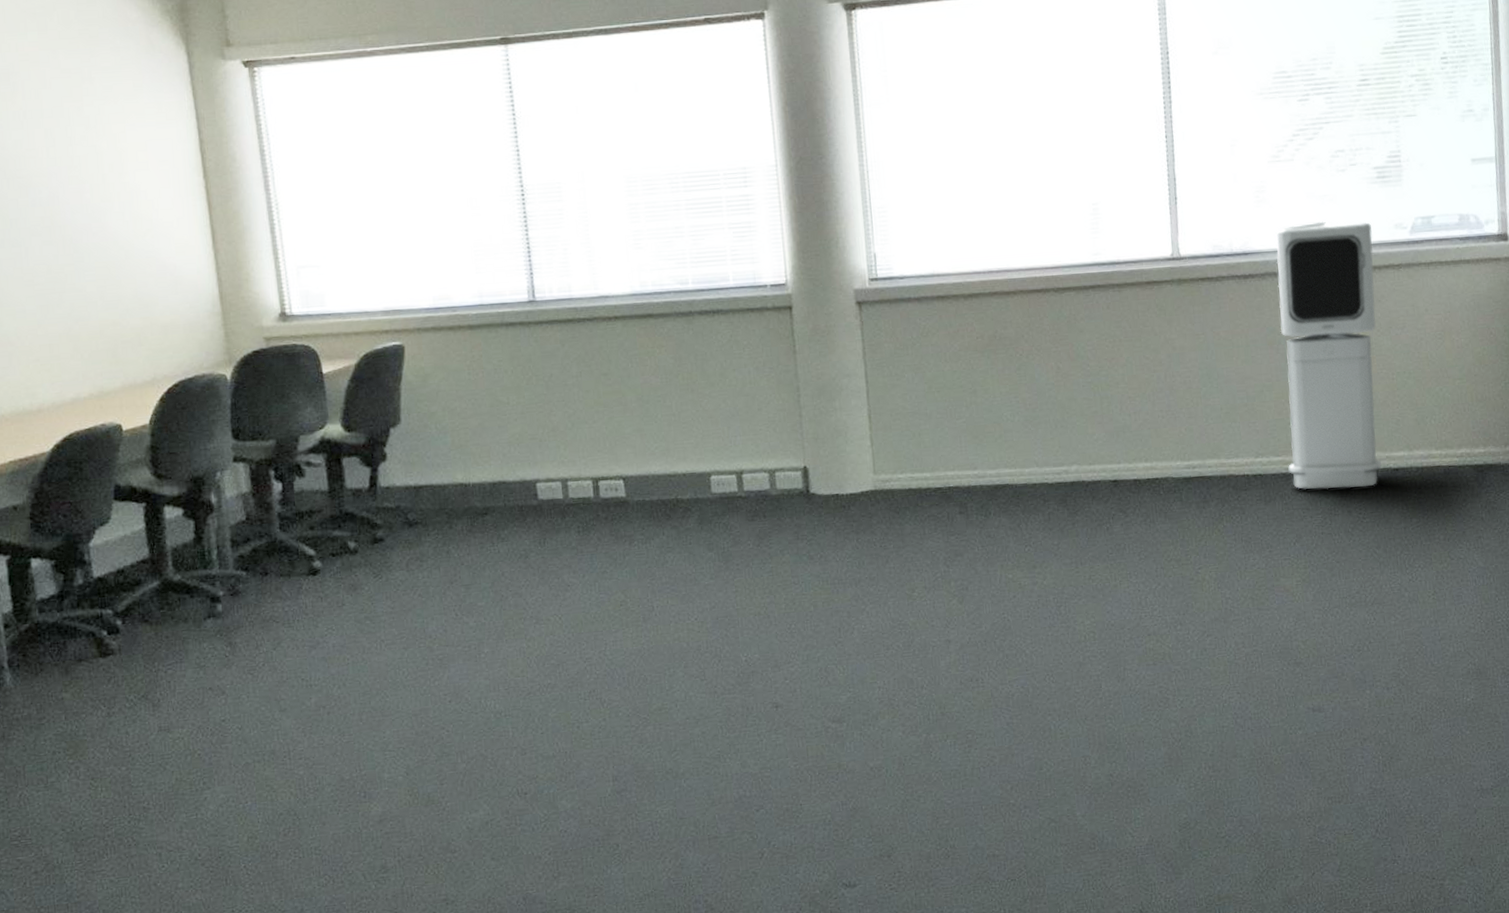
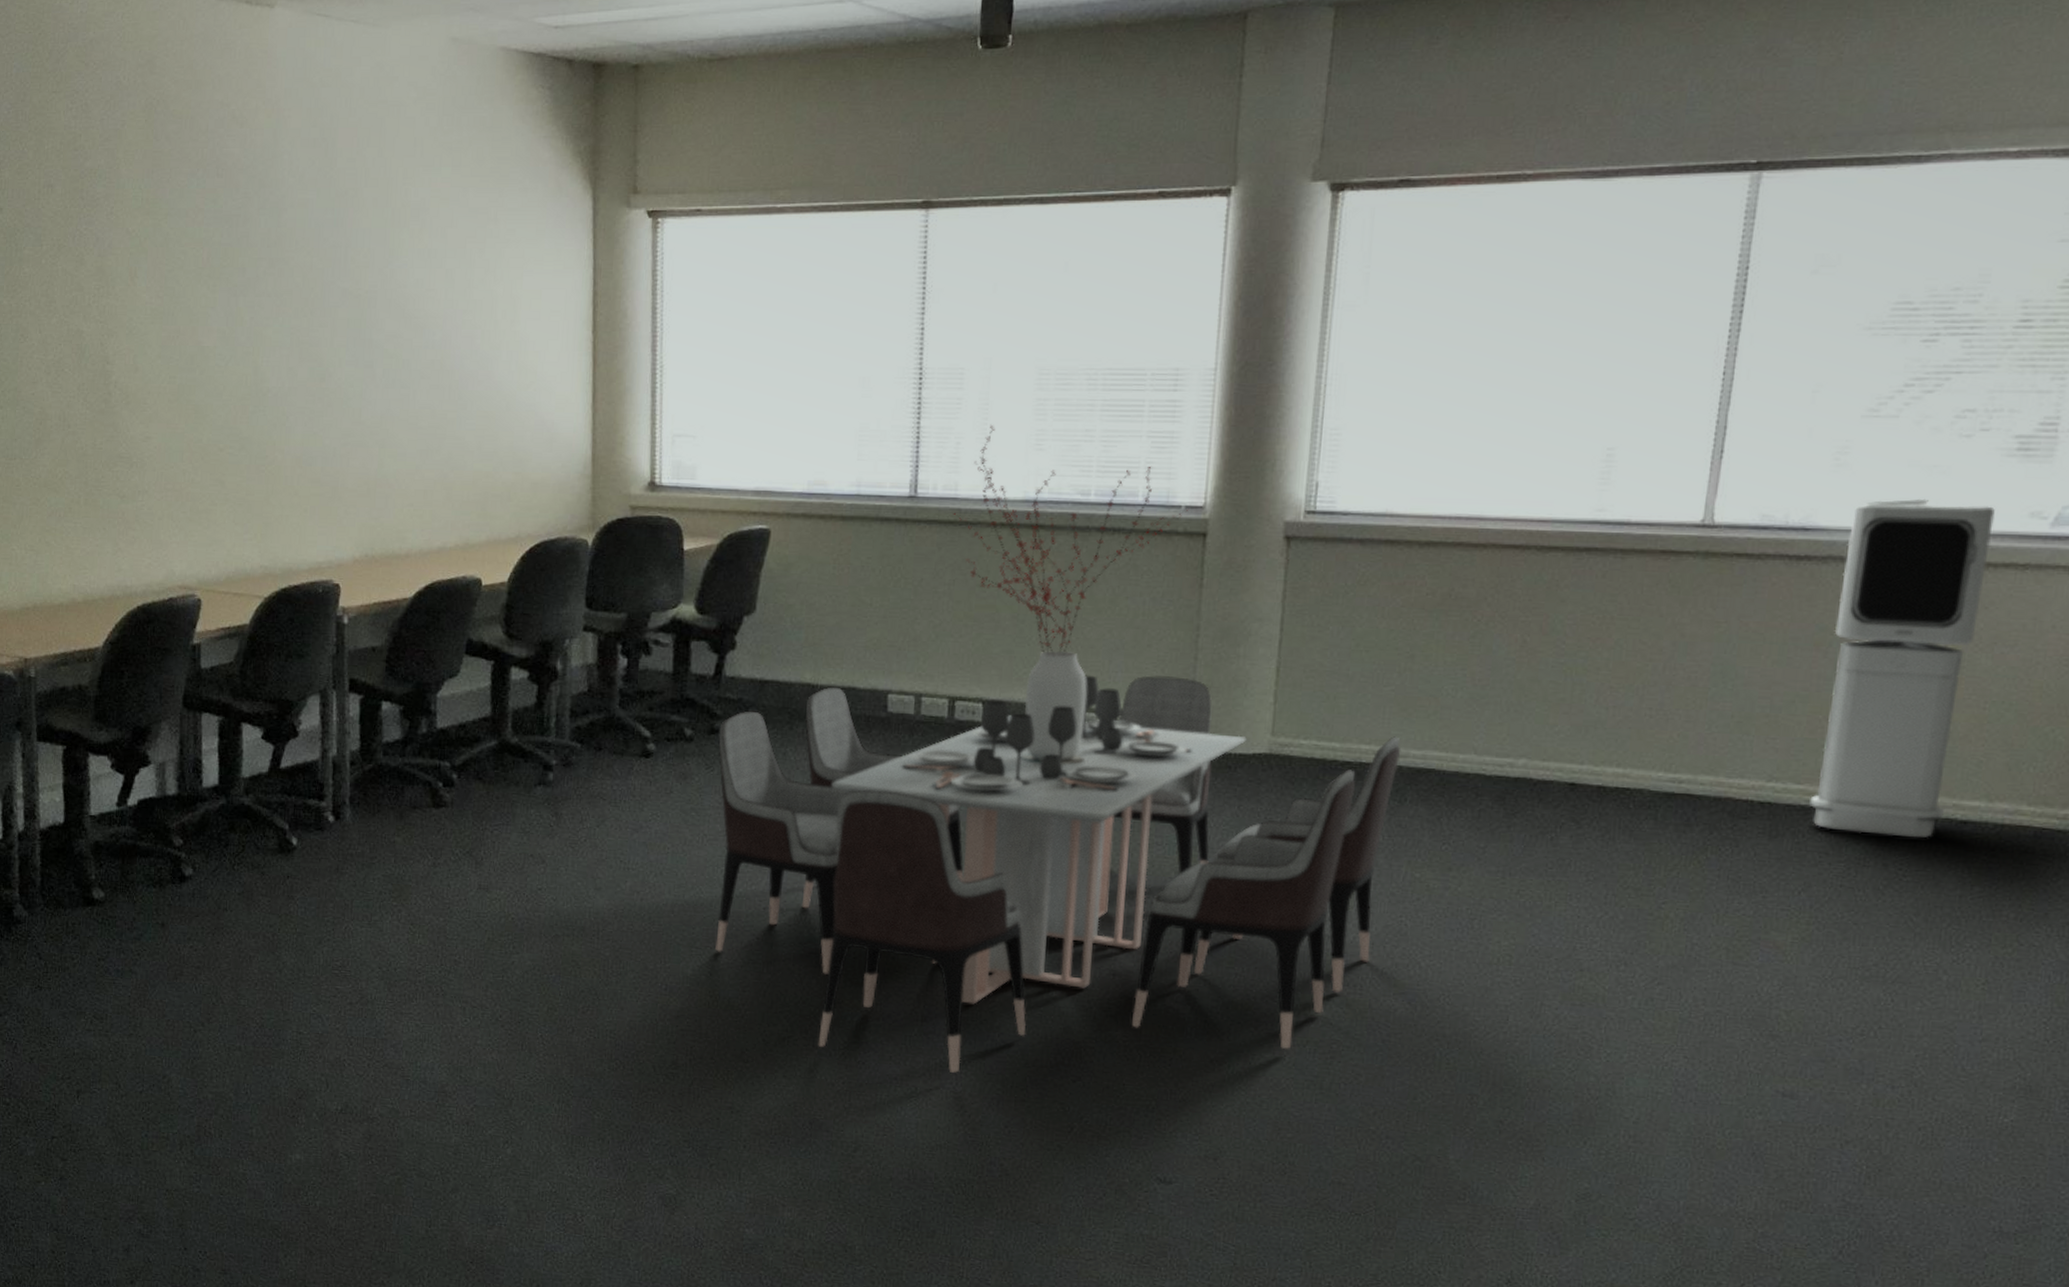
dining table: none [382,230,985,825] -> present [715,424,1401,1073]

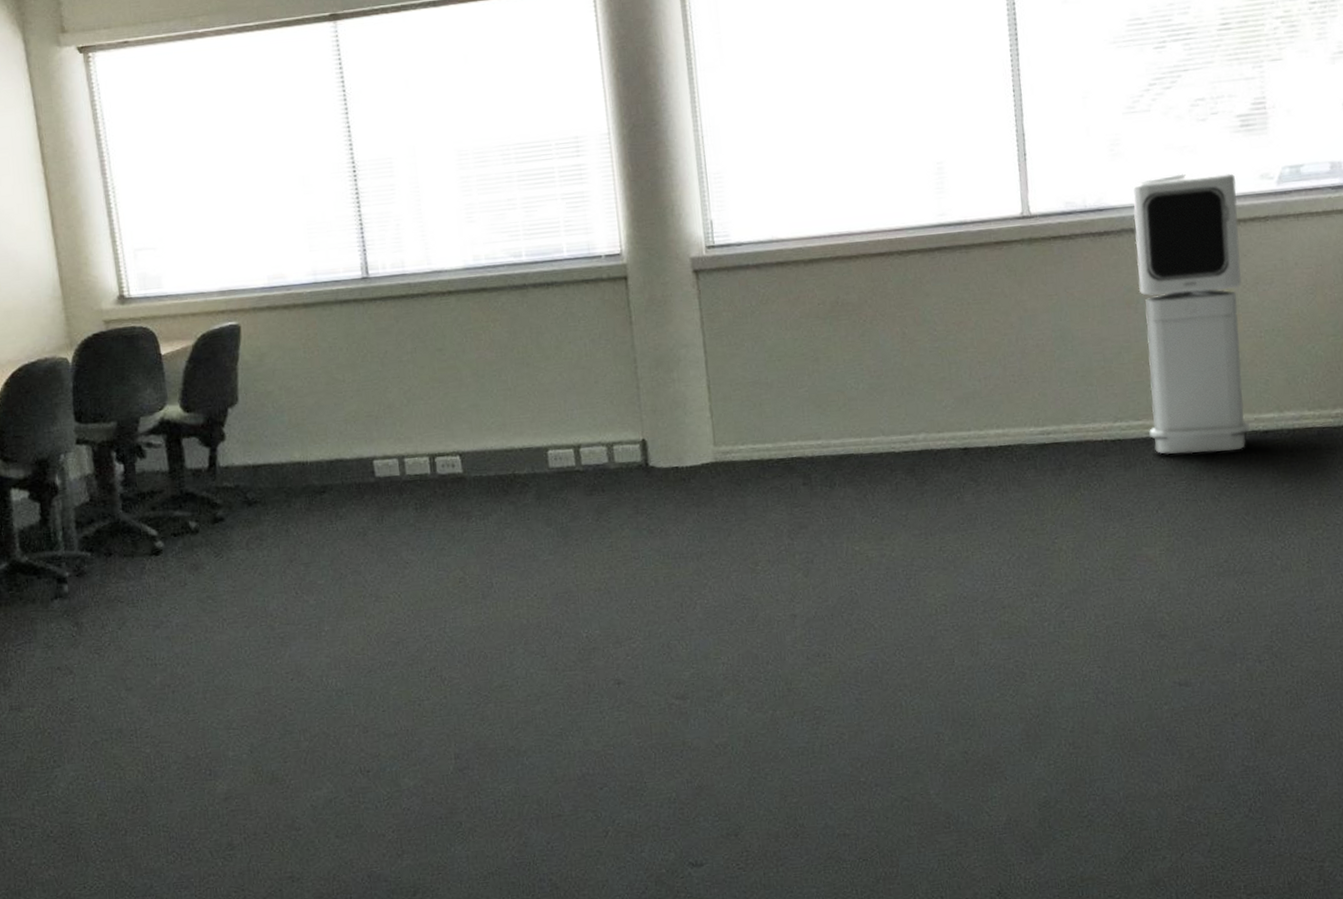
dining table: present [715,424,1401,1073] -> none [222,204,832,803]

